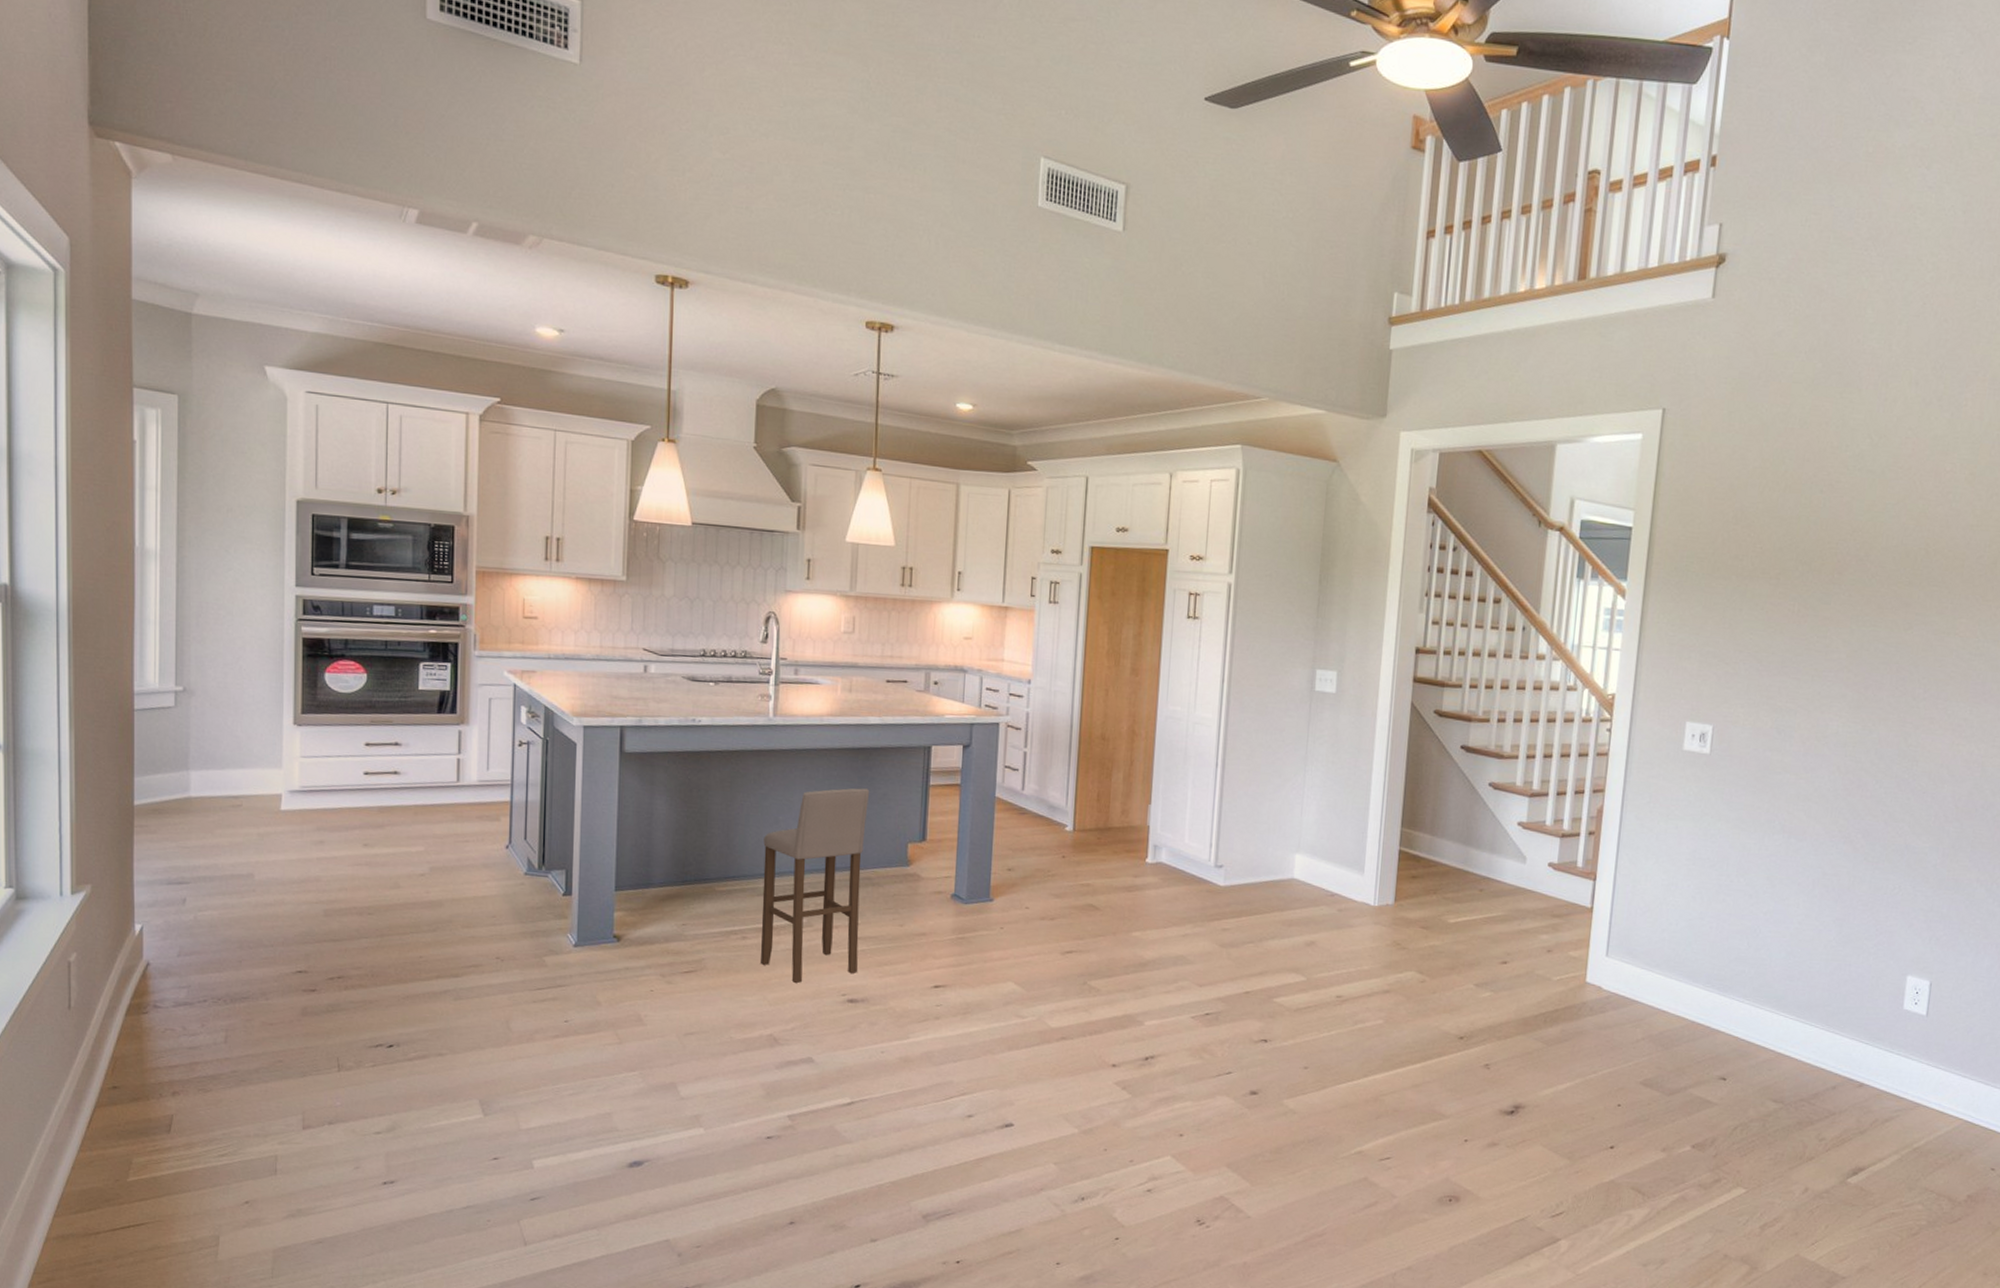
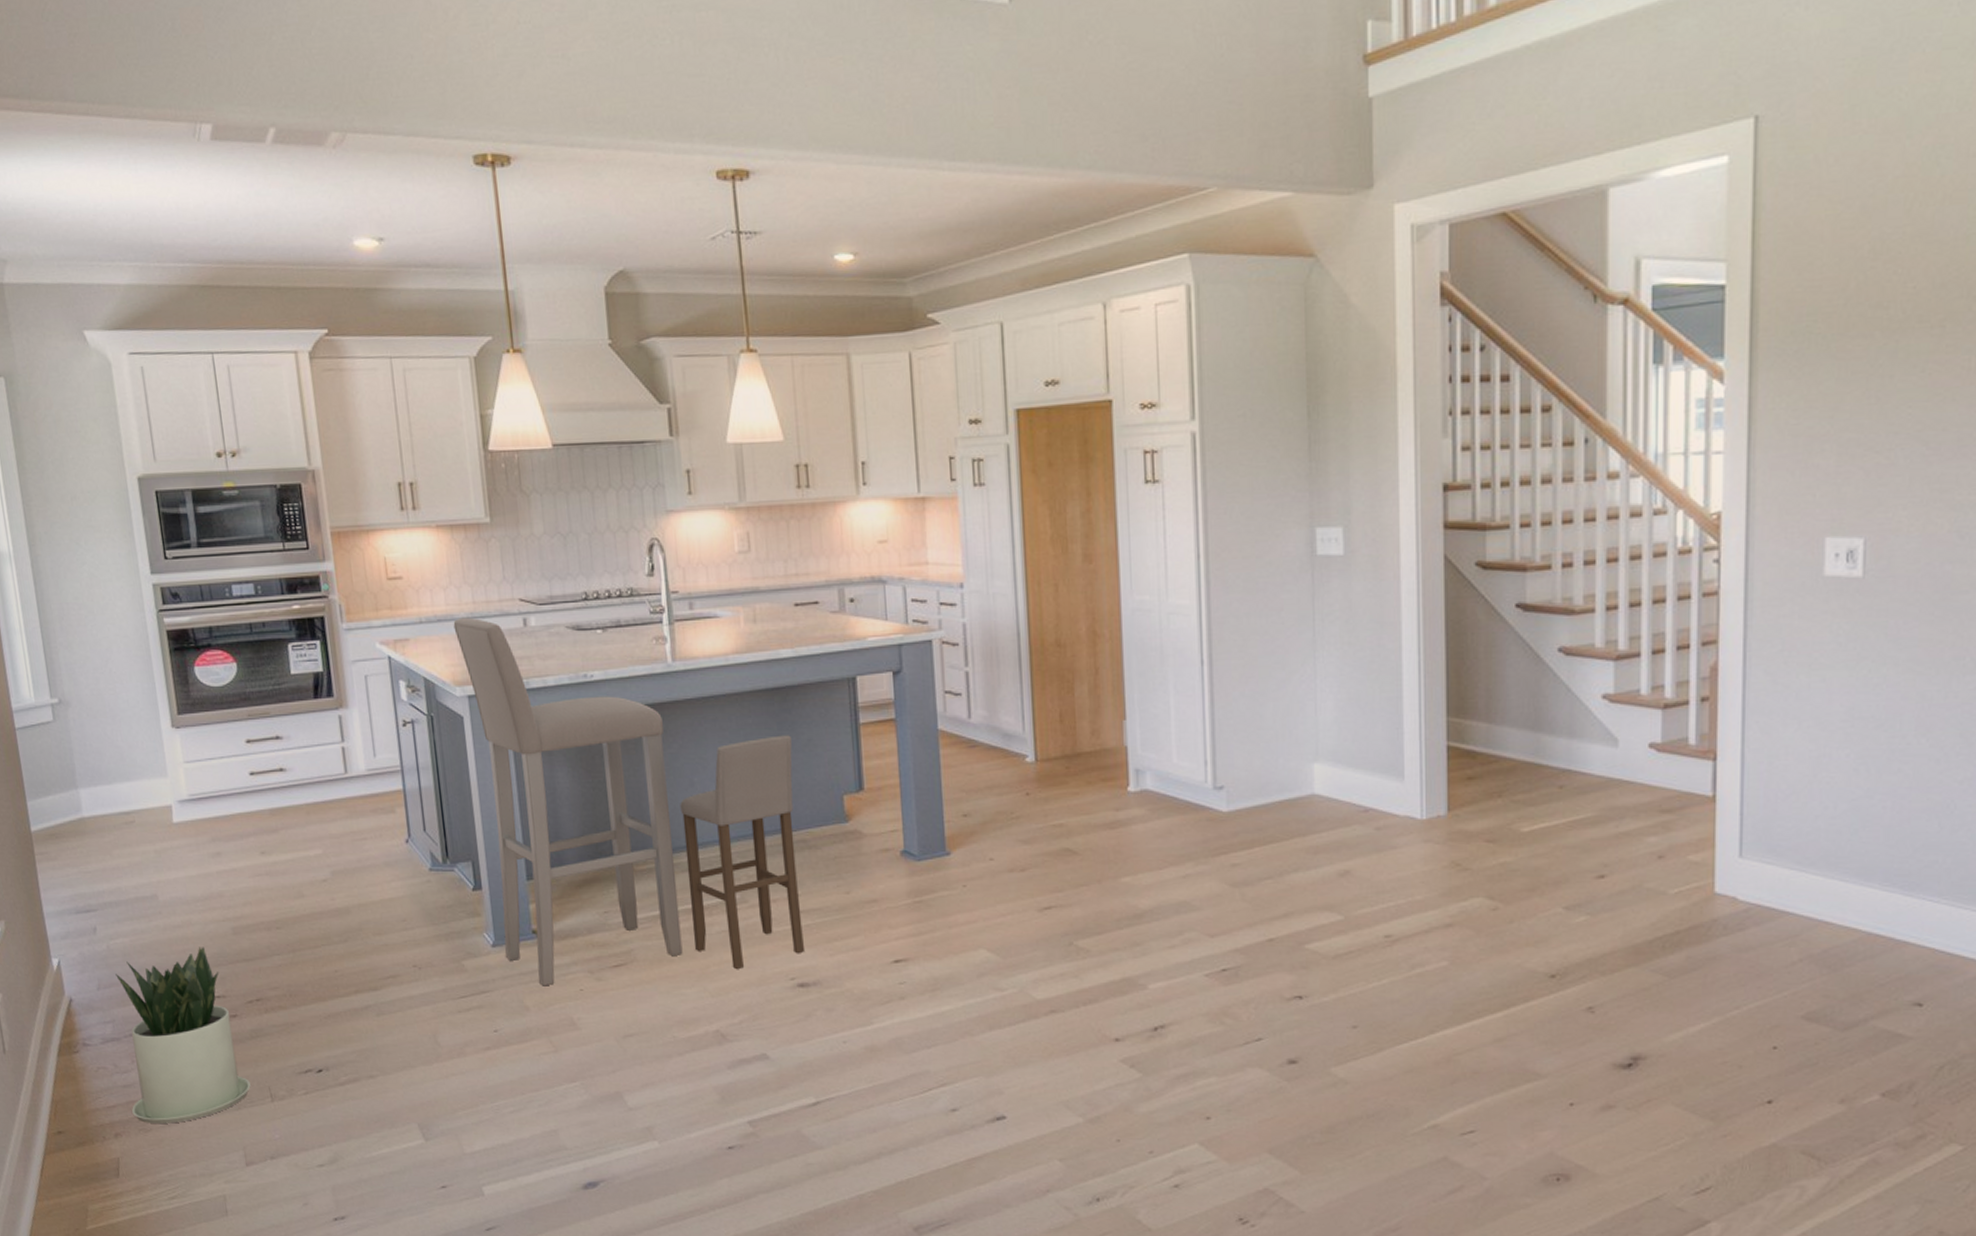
planter: none [194,925,319,1086] -> present [116,947,251,1124]
bar stool: none [579,658,759,985] -> present [453,617,683,986]

